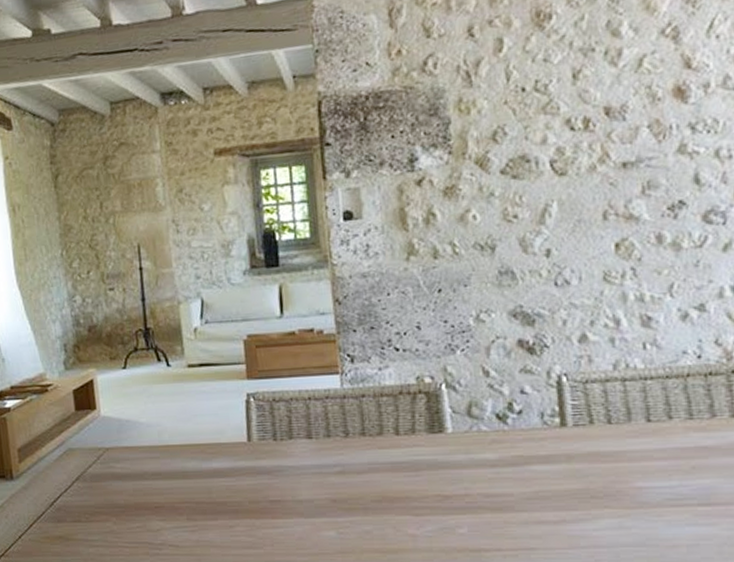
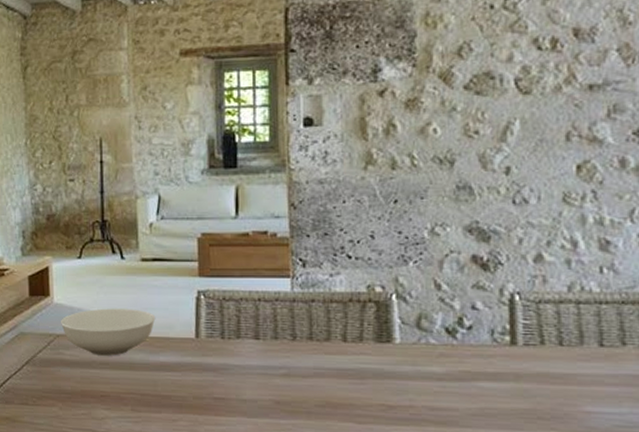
bowl: none [109,416,206,467] -> present [61,308,156,356]

